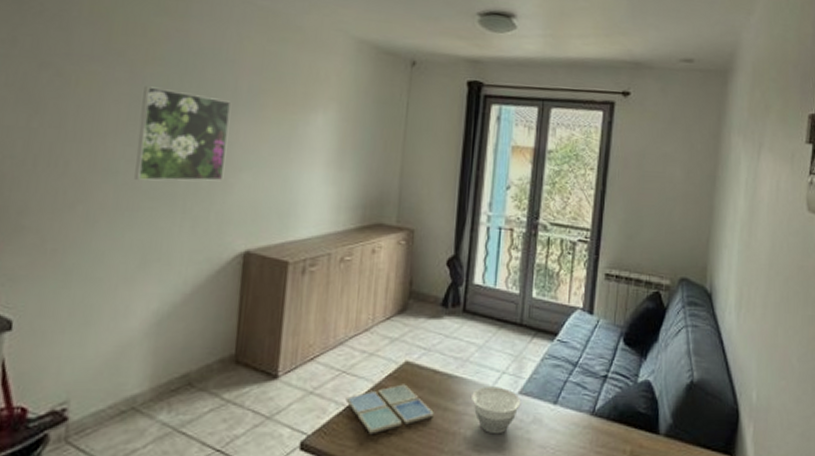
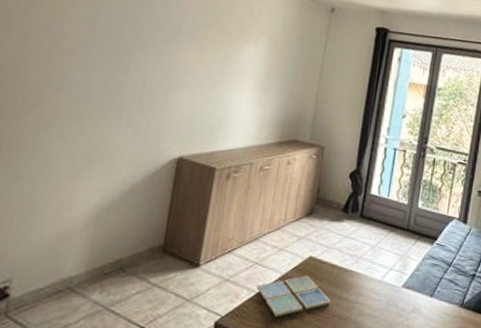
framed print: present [134,86,232,181] -> none [86,12,177,97]
bowl: present [471,386,521,435] -> none [363,280,404,321]

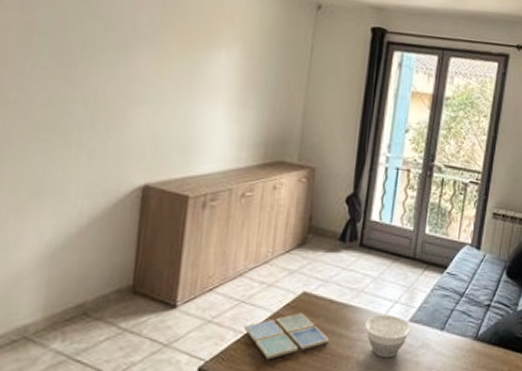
bowl: none [363,280,404,321] -> present [365,315,411,358]

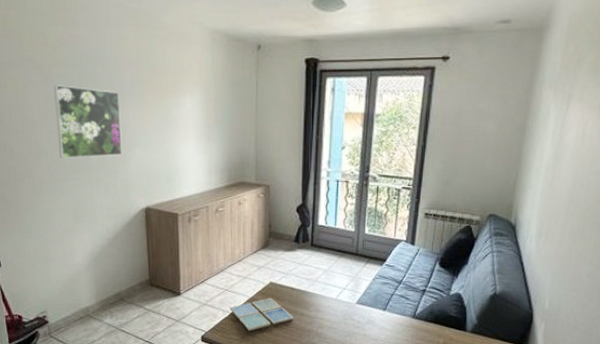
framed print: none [26,14,132,115] -> present [54,85,123,158]
bowl: present [365,315,411,358] -> none [321,299,358,331]

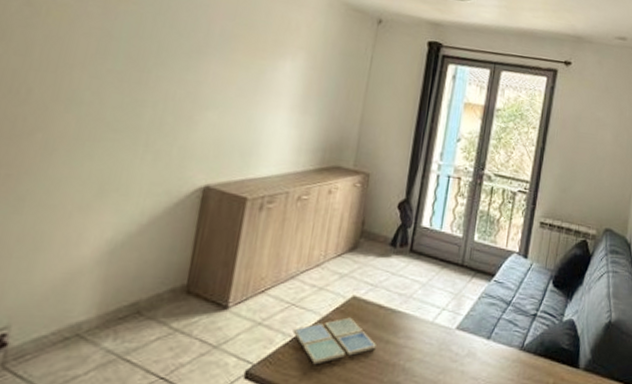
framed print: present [54,85,123,158] -> none [98,22,203,118]

